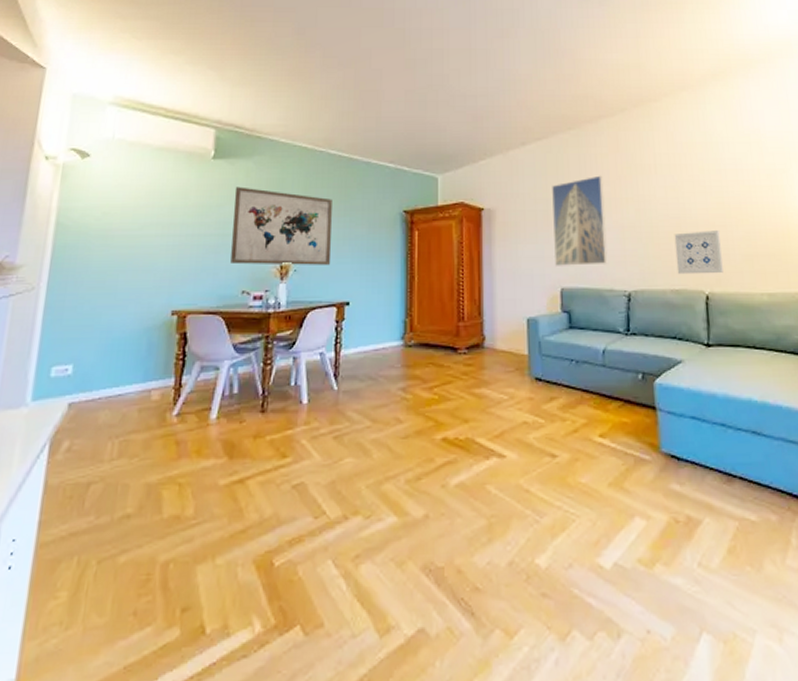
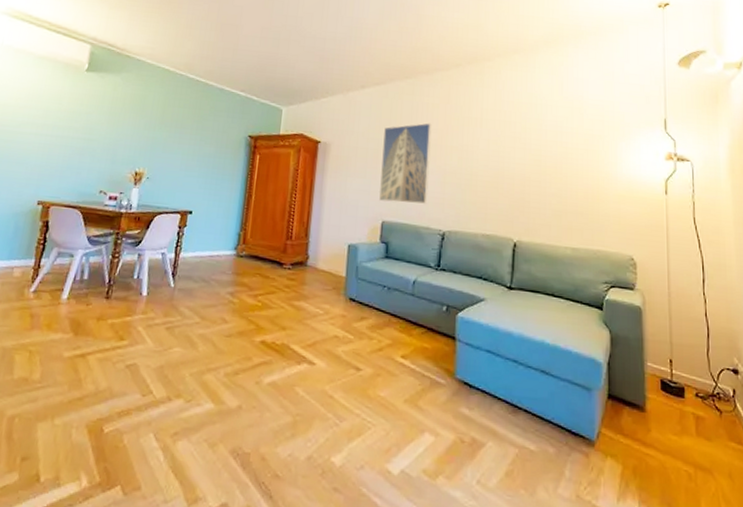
wall art: present [231,186,332,265] -> none [92,98,187,176]
wall art: present [674,230,723,275] -> none [490,183,533,225]

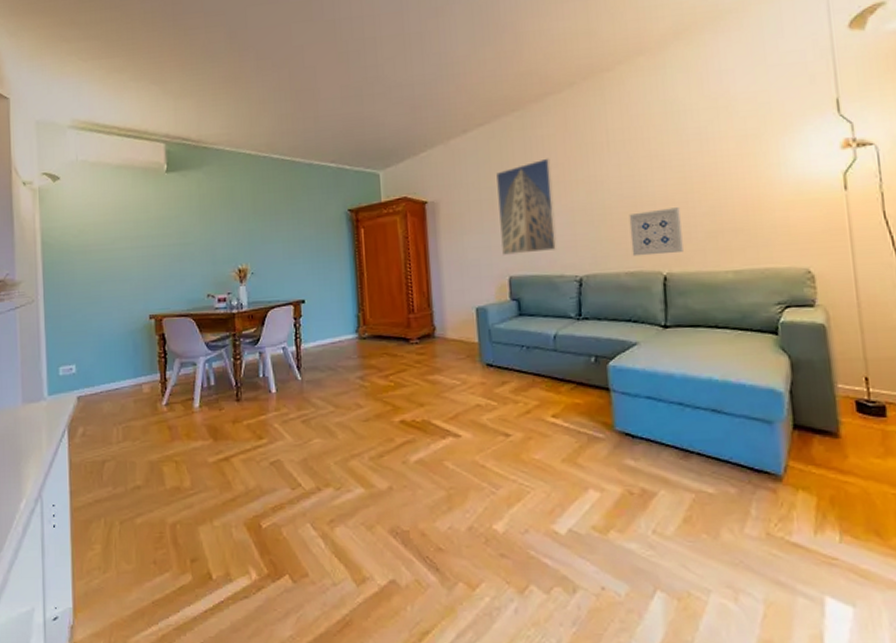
wall art: none [490,183,533,225] -> present [628,207,683,257]

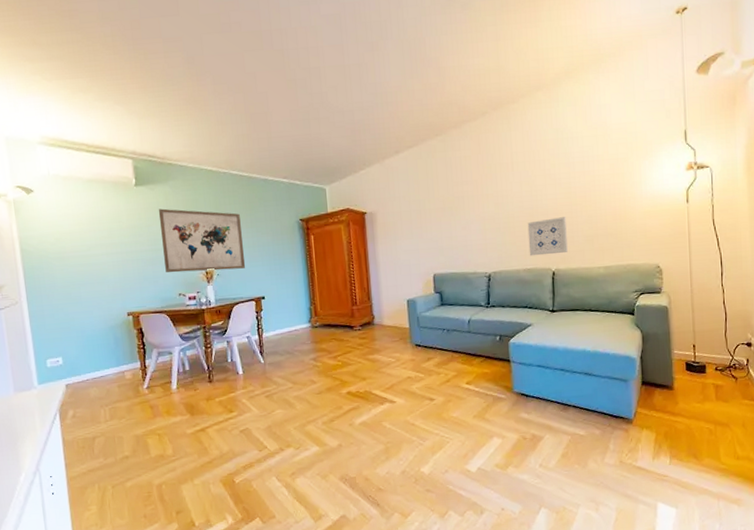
wall art: none [189,197,285,271] -> present [158,208,246,273]
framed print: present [496,158,558,255] -> none [423,176,472,256]

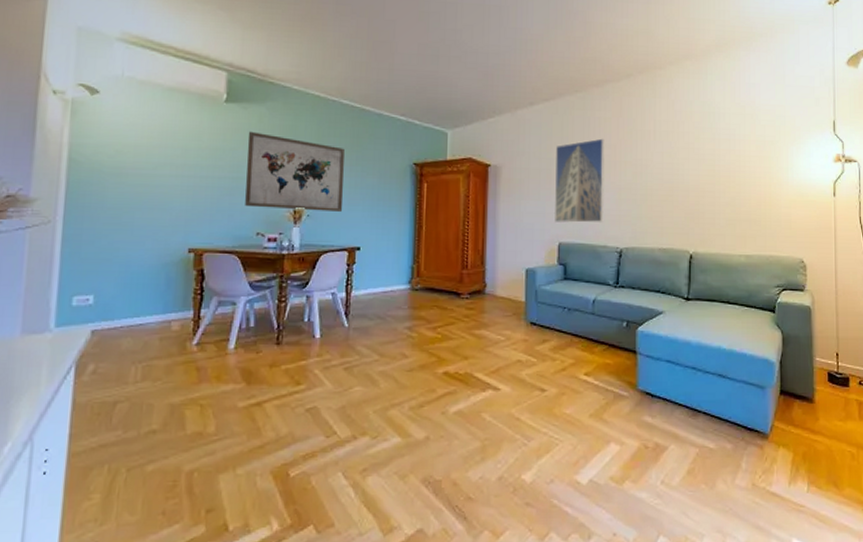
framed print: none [423,176,472,256] -> present [555,138,605,223]
wall art: present [527,217,568,256] -> none [666,195,708,236]

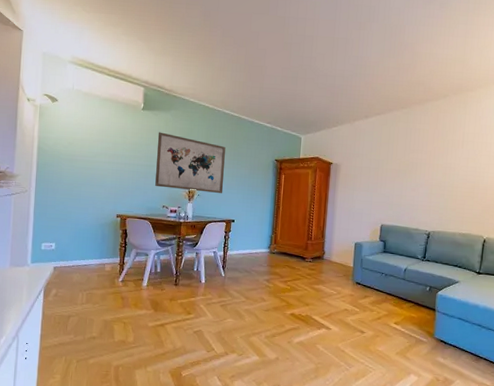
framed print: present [555,138,605,223] -> none [379,145,422,211]

